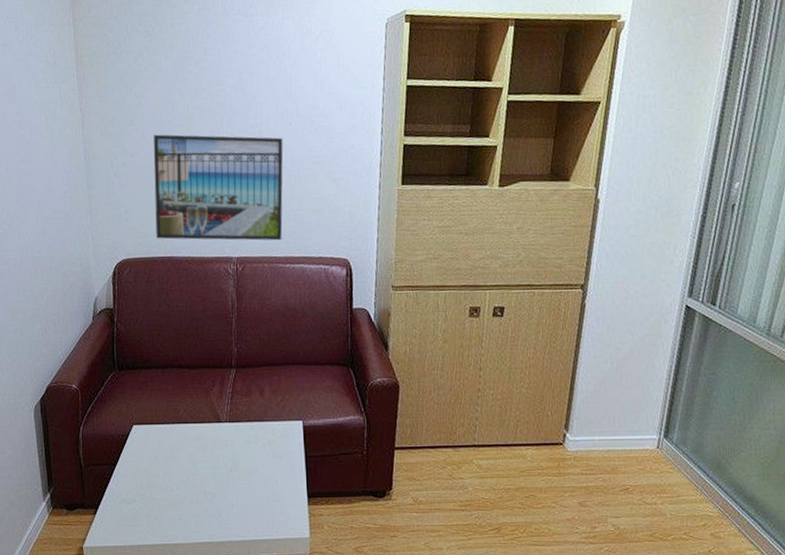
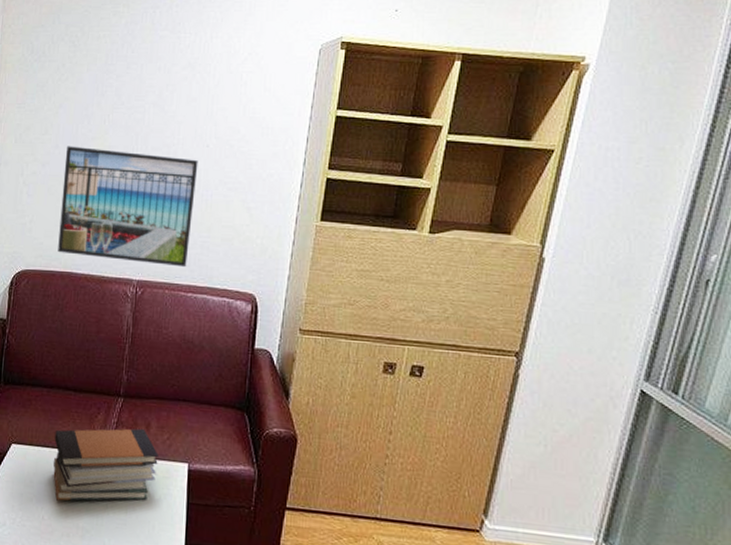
book stack: none [174,394,275,472] -> present [53,428,159,501]

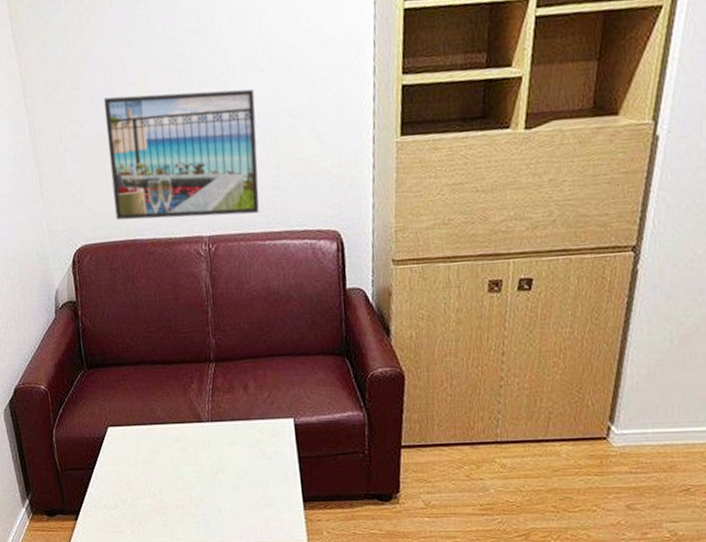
book stack: present [53,428,159,501] -> none [150,390,262,475]

